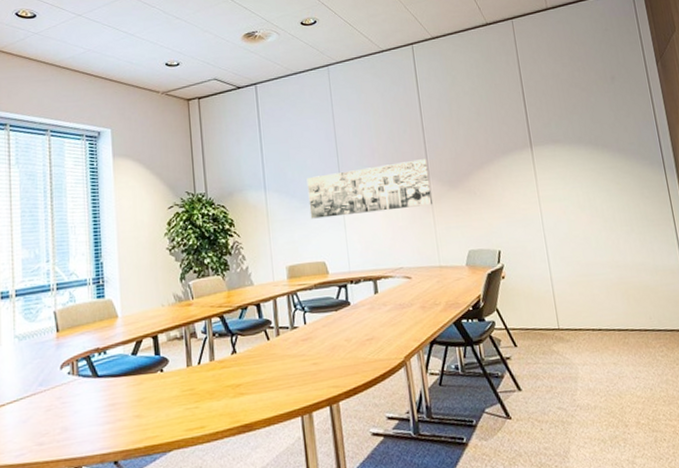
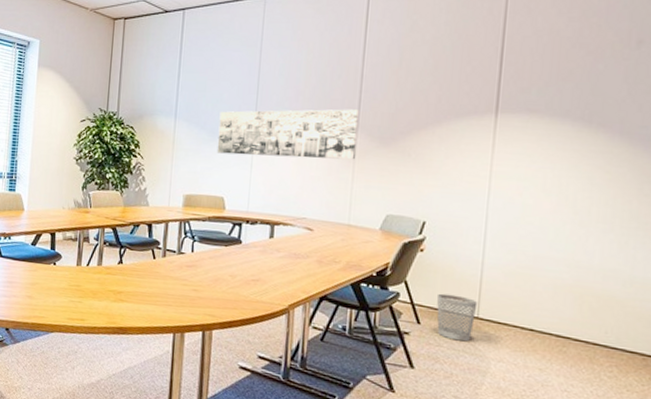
wastebasket: none [524,312,559,355] -> present [436,293,478,342]

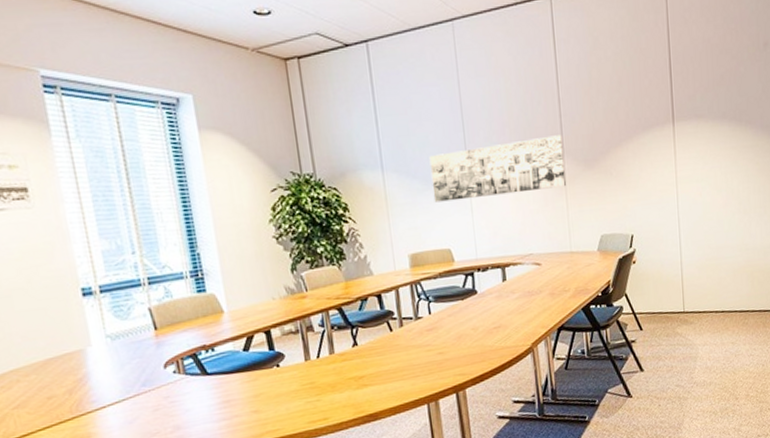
wastebasket: present [436,293,478,342] -> none [651,296,683,337]

